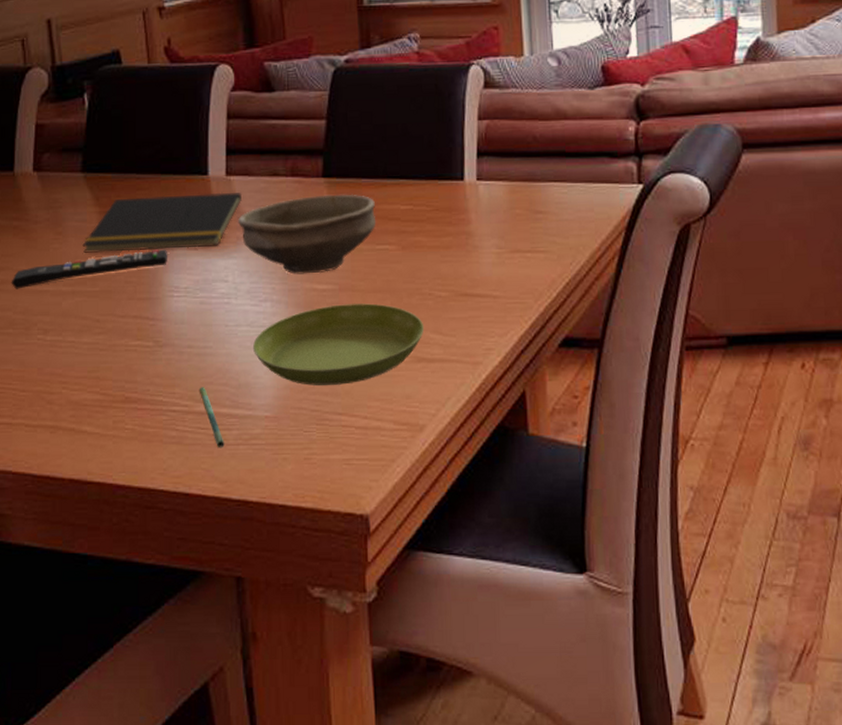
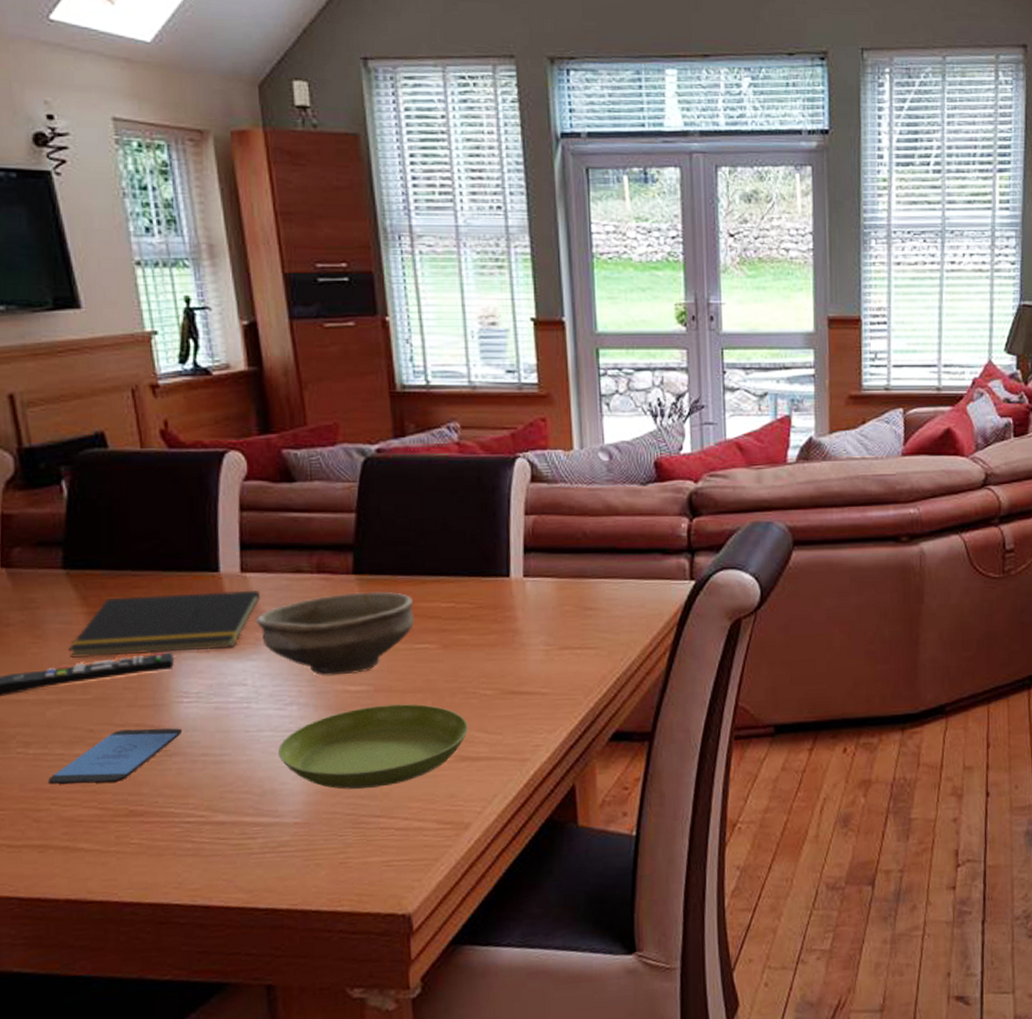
smartphone: none [61,320,171,370] -> present [48,728,182,784]
pen: present [198,387,225,448] -> none [216,796,249,858]

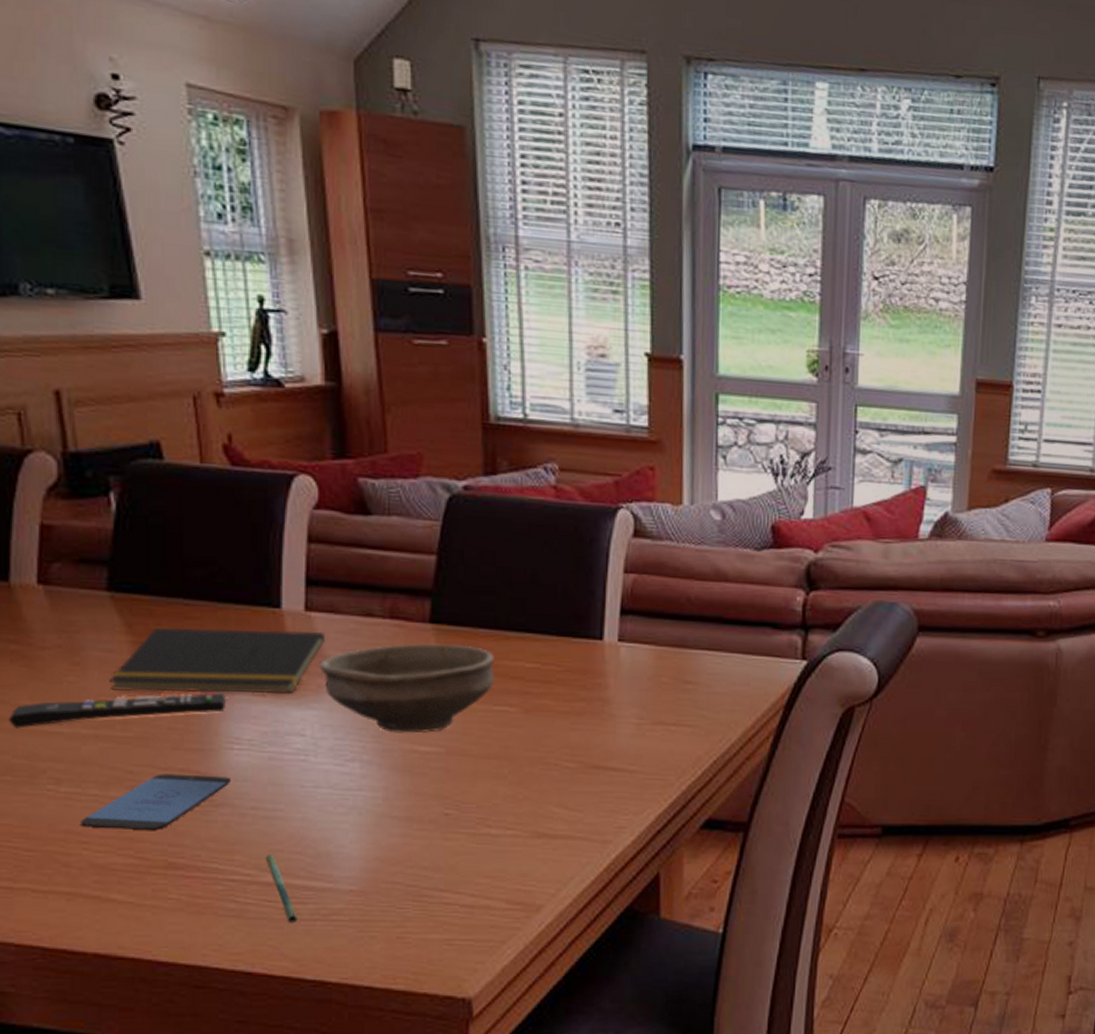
pen: none [216,796,249,858] -> present [265,855,298,924]
saucer: present [278,704,469,789] -> none [336,770,547,859]

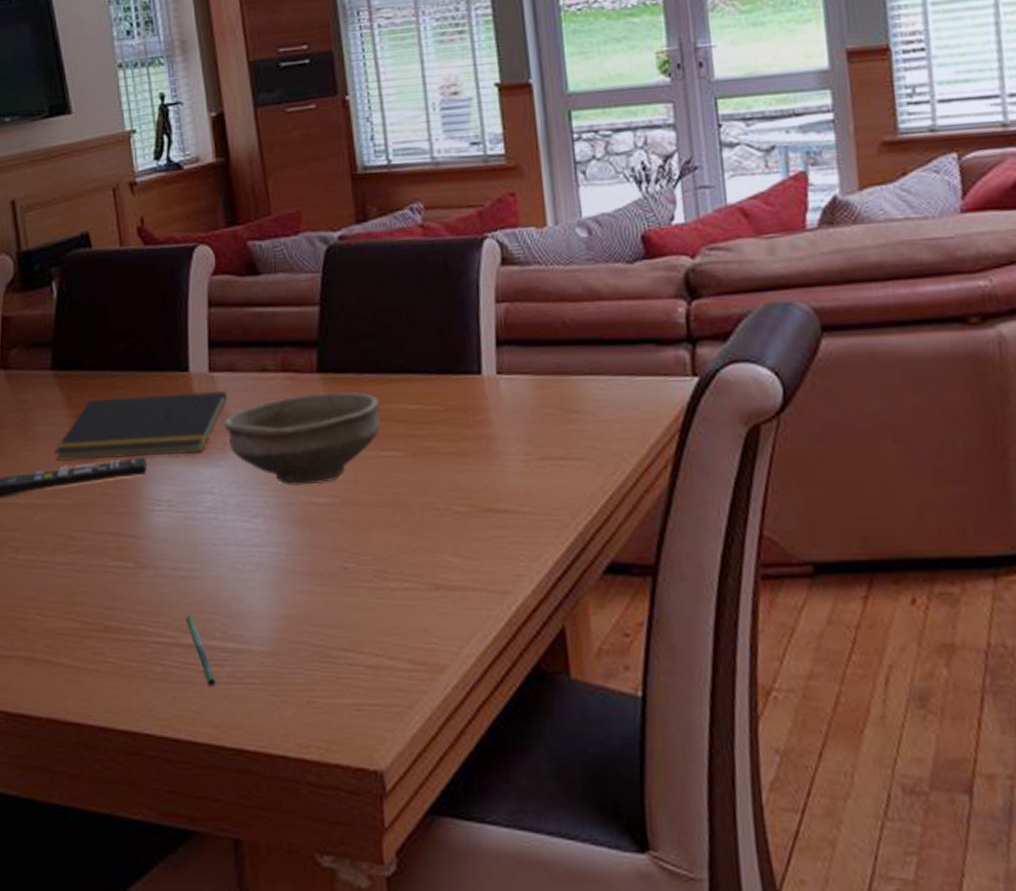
smartphone: present [81,774,230,830] -> none [34,537,153,594]

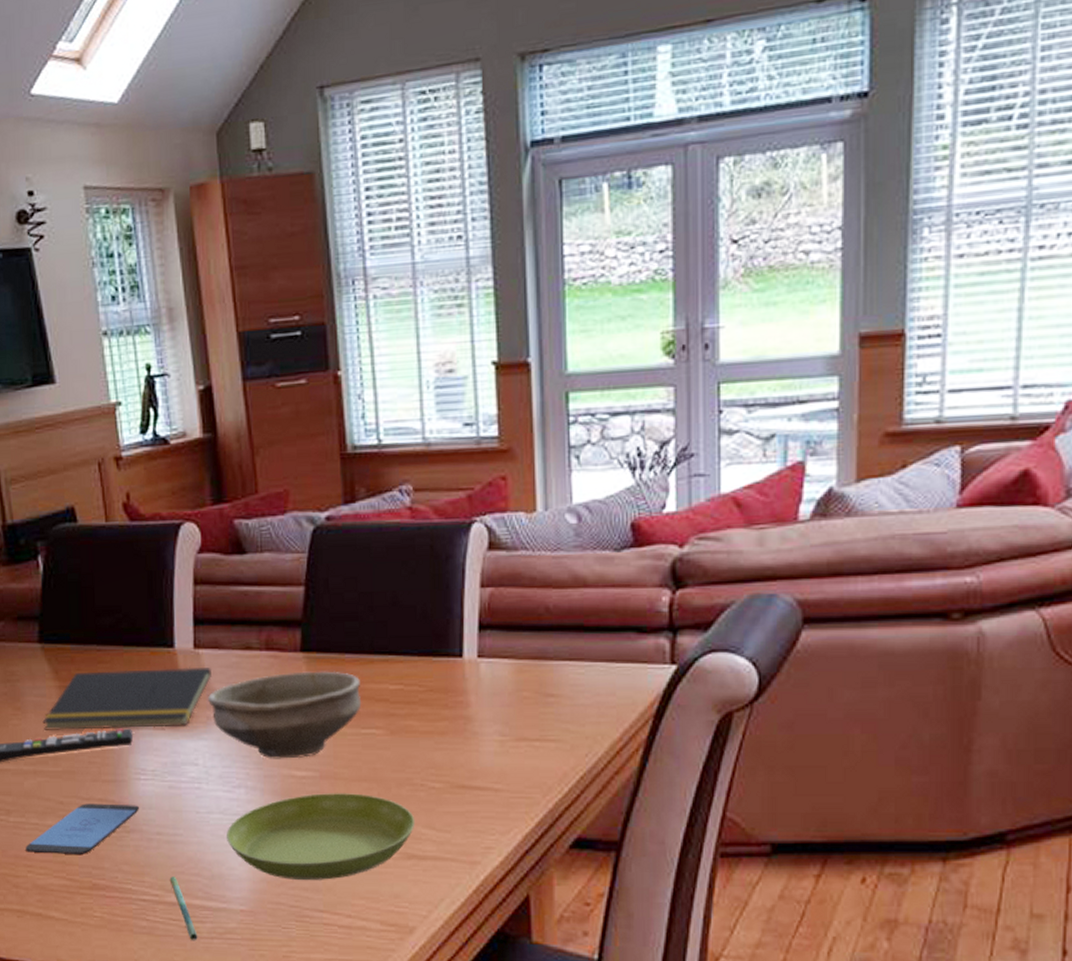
smartphone: none [34,537,153,594] -> present [25,803,139,854]
saucer: none [245,520,442,616] -> present [227,793,416,880]

